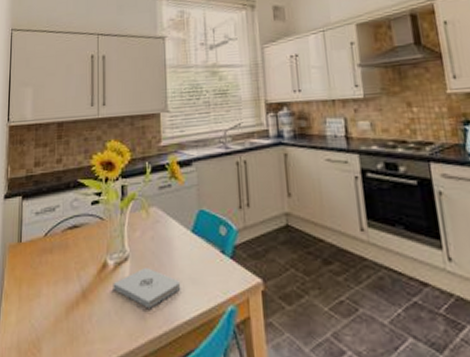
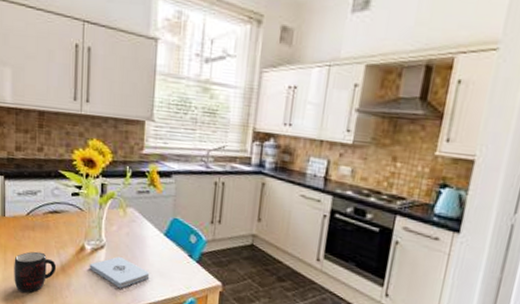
mug: none [29,278,77,335] -> present [14,251,57,293]

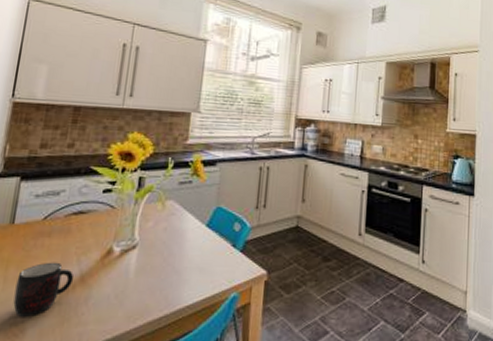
notepad: present [89,257,150,288] -> none [116,256,189,292]

